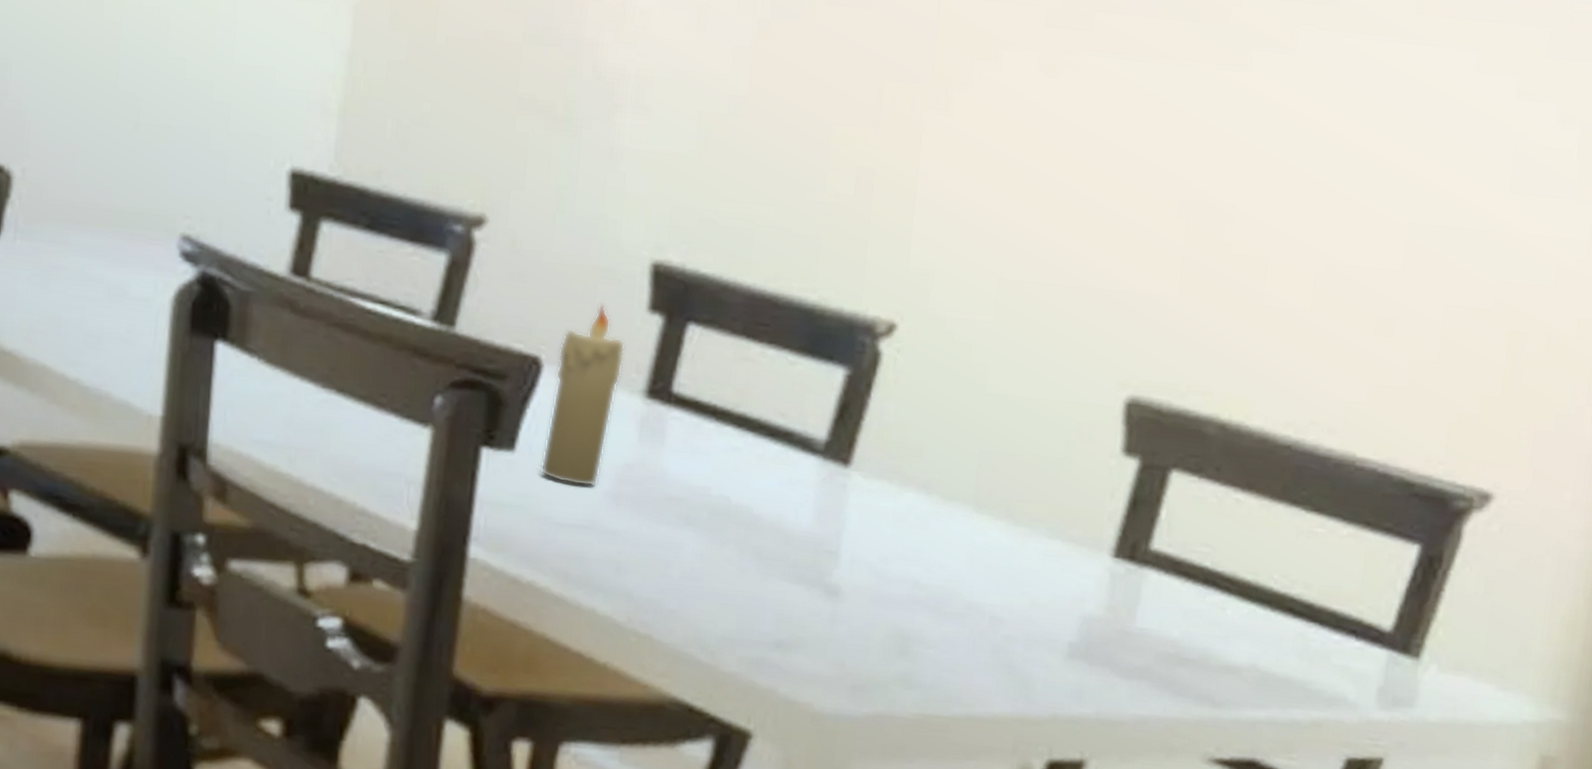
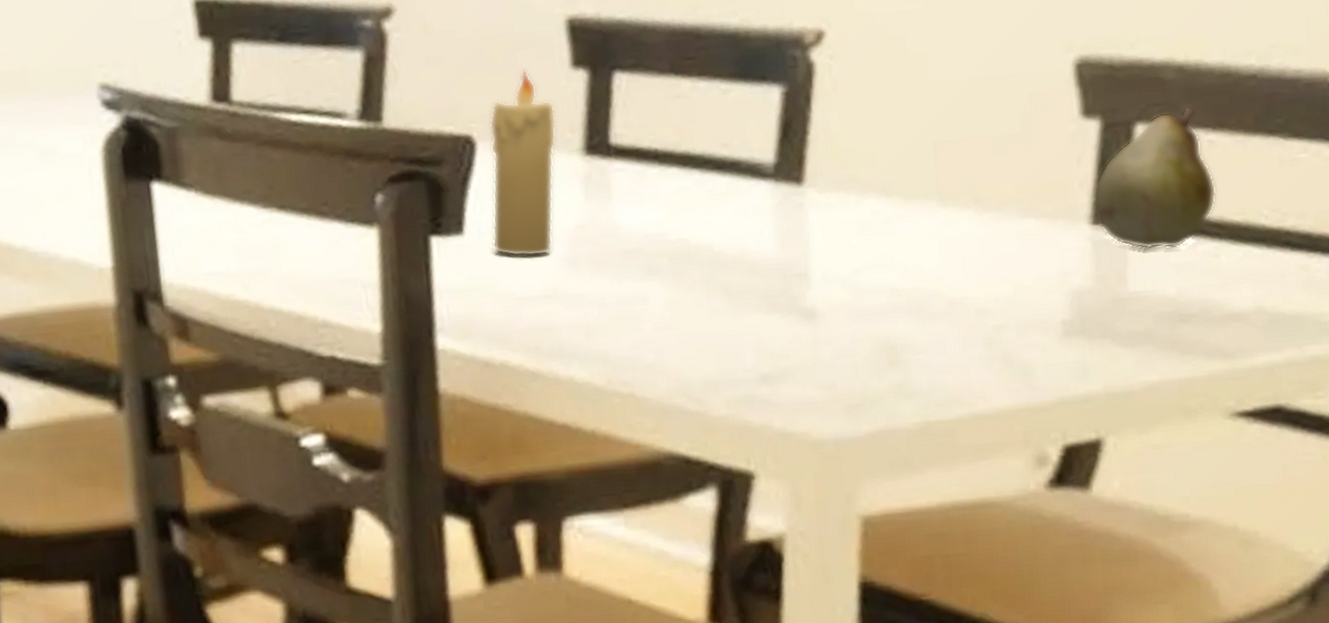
fruit: none [1118,462,1235,595] -> present [1093,106,1217,250]

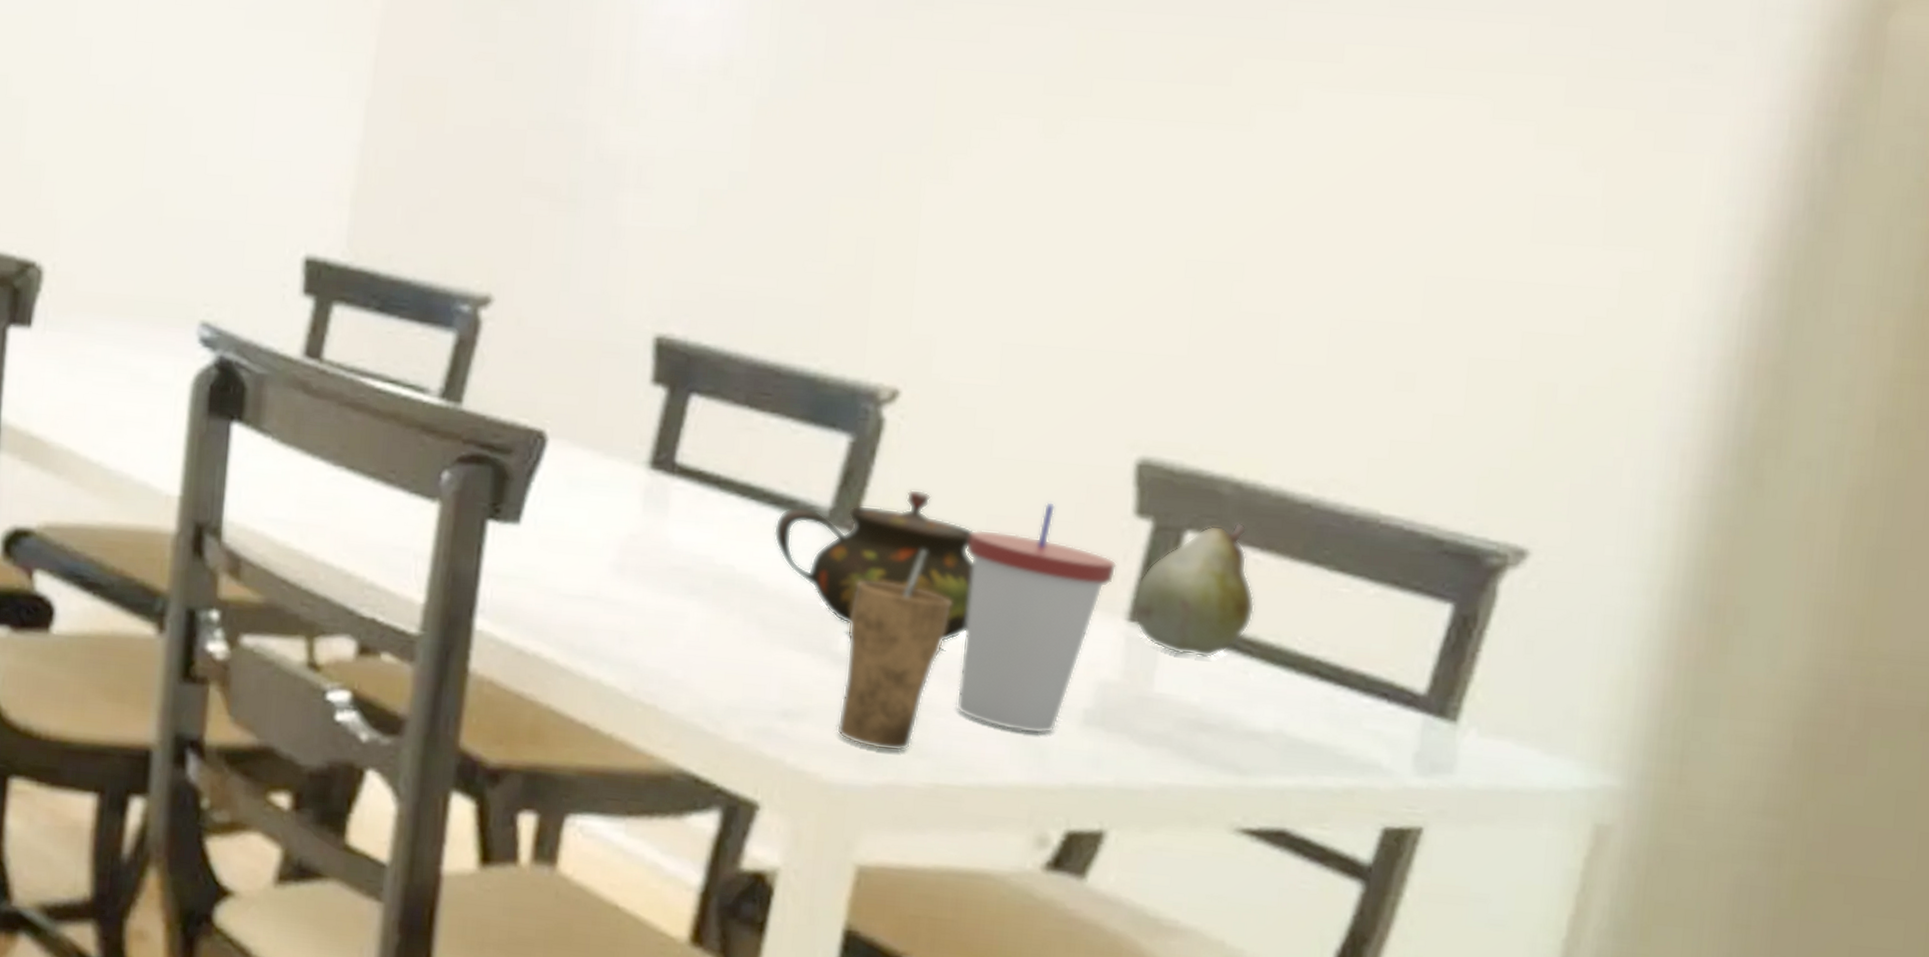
candle: present [489,69,556,257] -> none [545,377,629,558]
teapot: none [721,128,932,278] -> present [773,489,974,642]
cup: none [812,188,914,398] -> present [836,549,953,752]
cup: none [918,119,1072,355] -> present [956,502,1117,734]

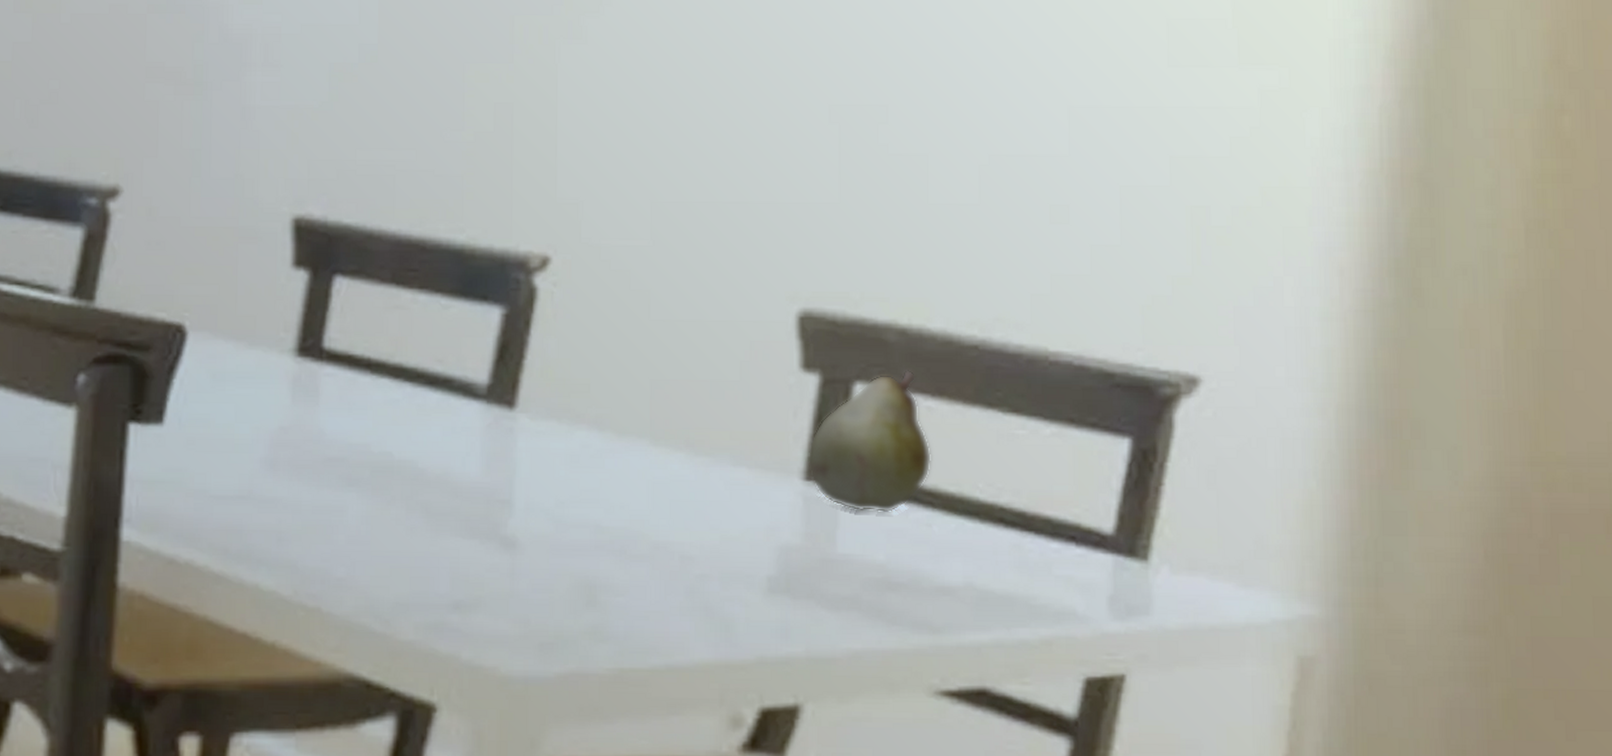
teapot: present [773,489,974,642] -> none [430,358,641,517]
cup: present [836,549,953,752] -> none [511,421,622,637]
cup: present [956,502,1117,734] -> none [632,362,787,607]

